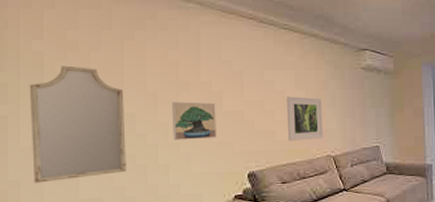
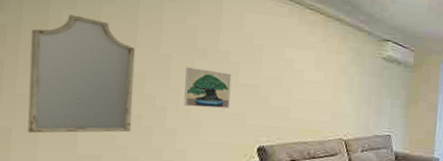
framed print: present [286,96,324,141] -> none [302,76,340,122]

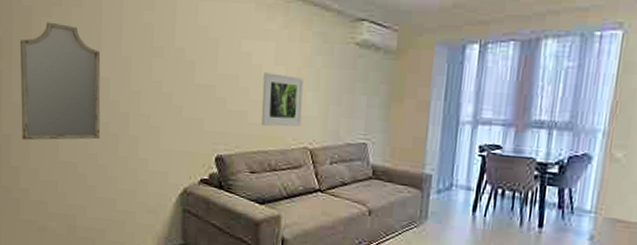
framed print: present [183,67,232,109] -> none [144,69,188,113]
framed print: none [302,76,340,122] -> present [261,72,304,127]

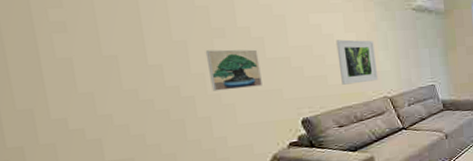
home mirror: present [19,22,101,141] -> none [16,13,160,149]
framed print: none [144,69,188,113] -> present [205,49,262,91]

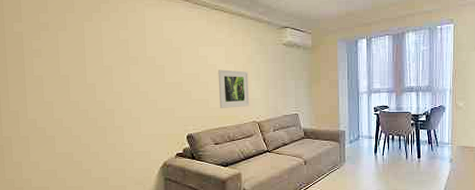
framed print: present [205,49,262,91] -> none [124,74,161,107]

